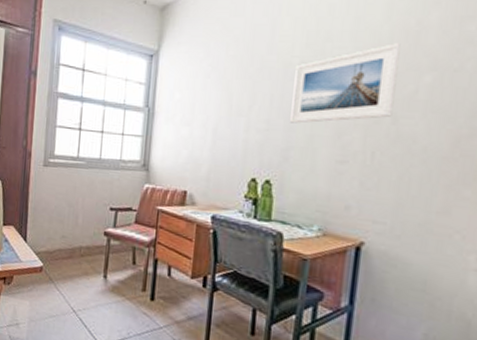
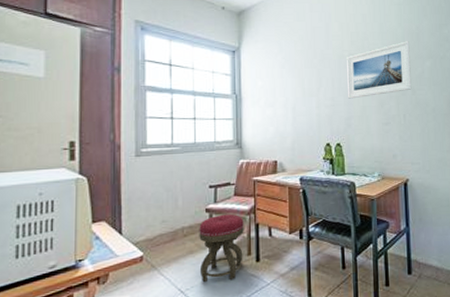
stool: none [93,241,142,313] -> present [199,214,244,282]

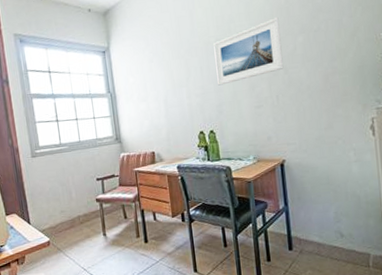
stool: present [199,214,244,282] -> none [92,202,133,261]

